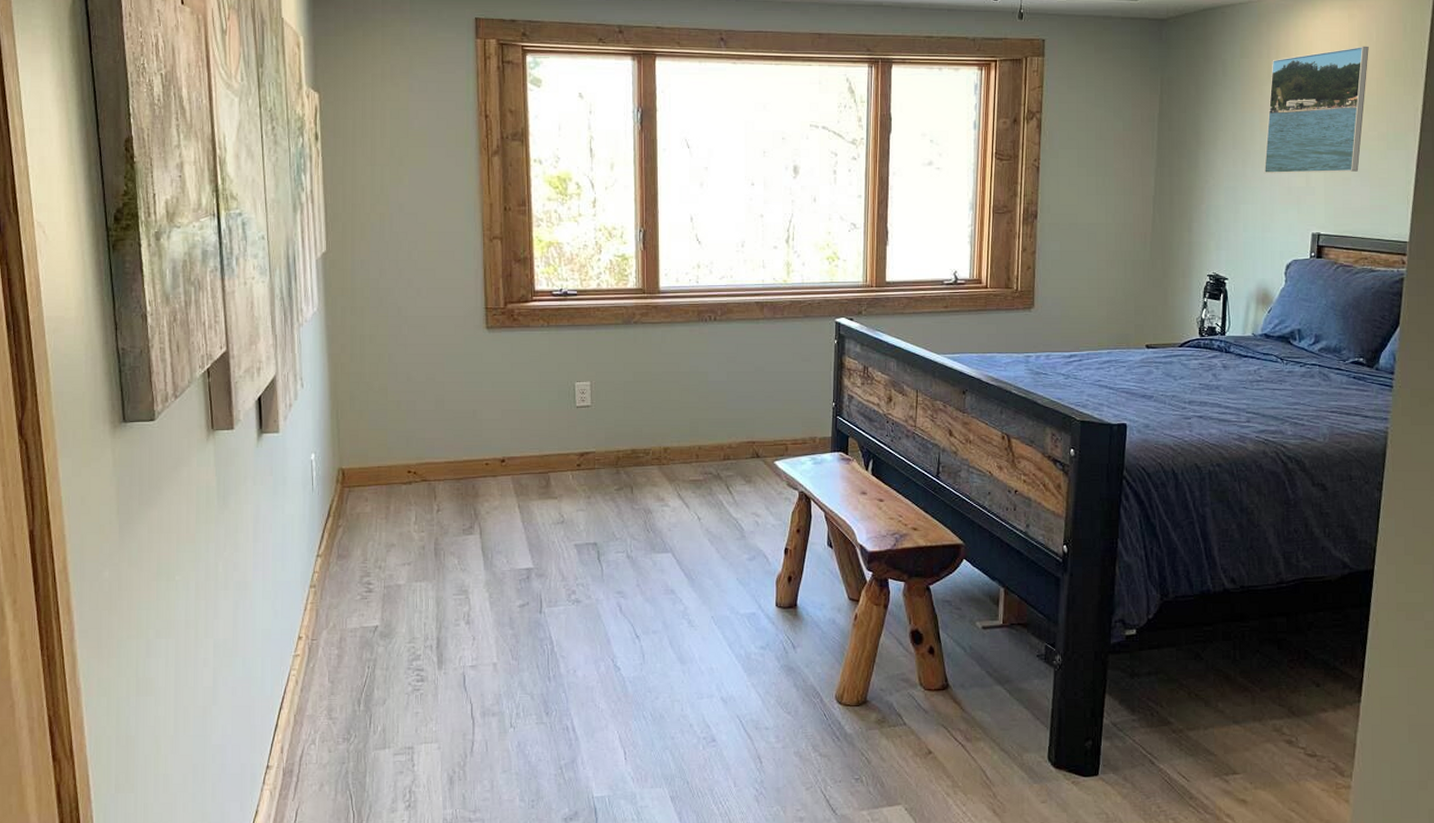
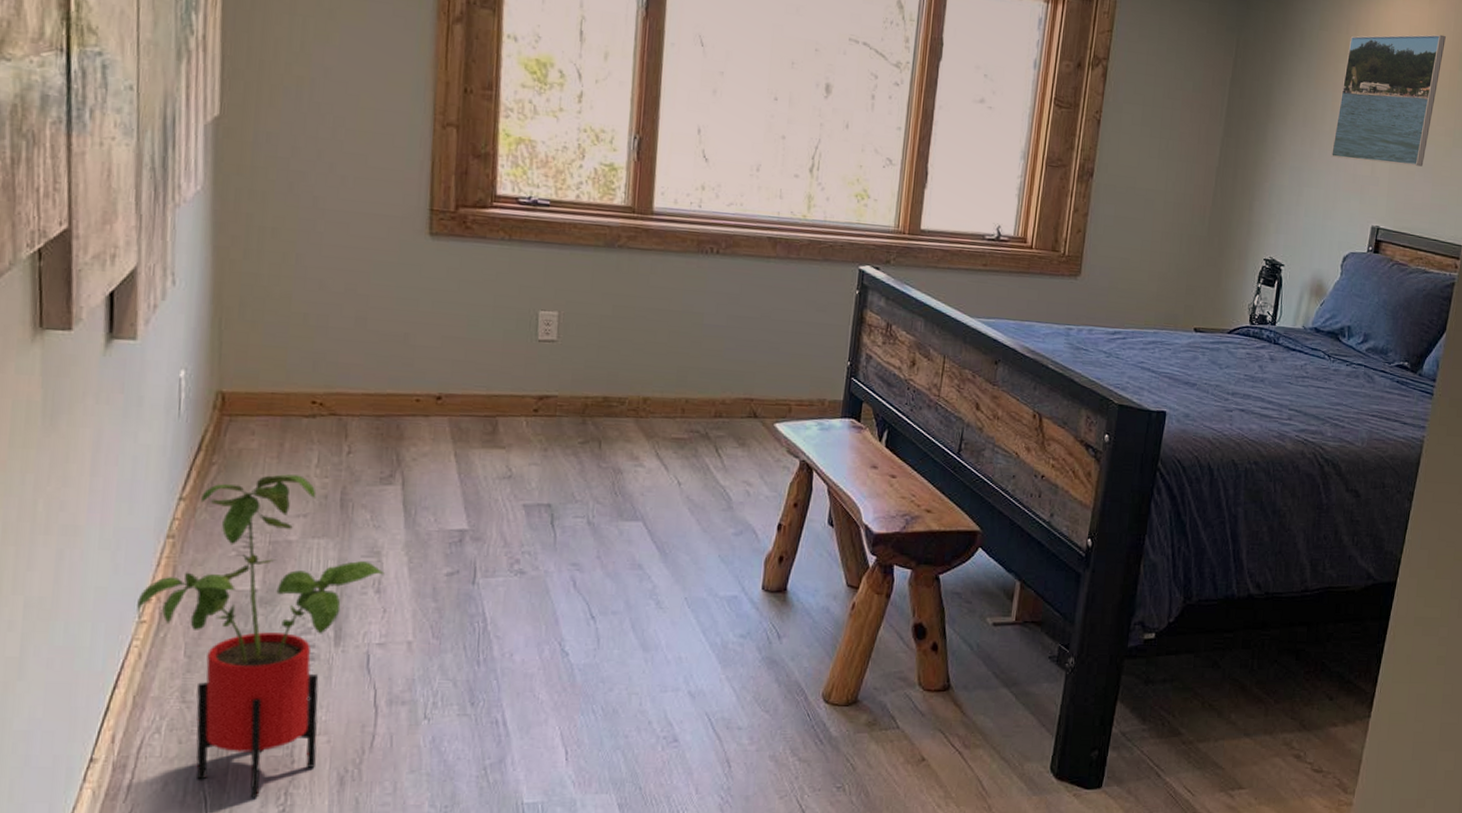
house plant: none [292,531,472,796] -> present [136,474,385,798]

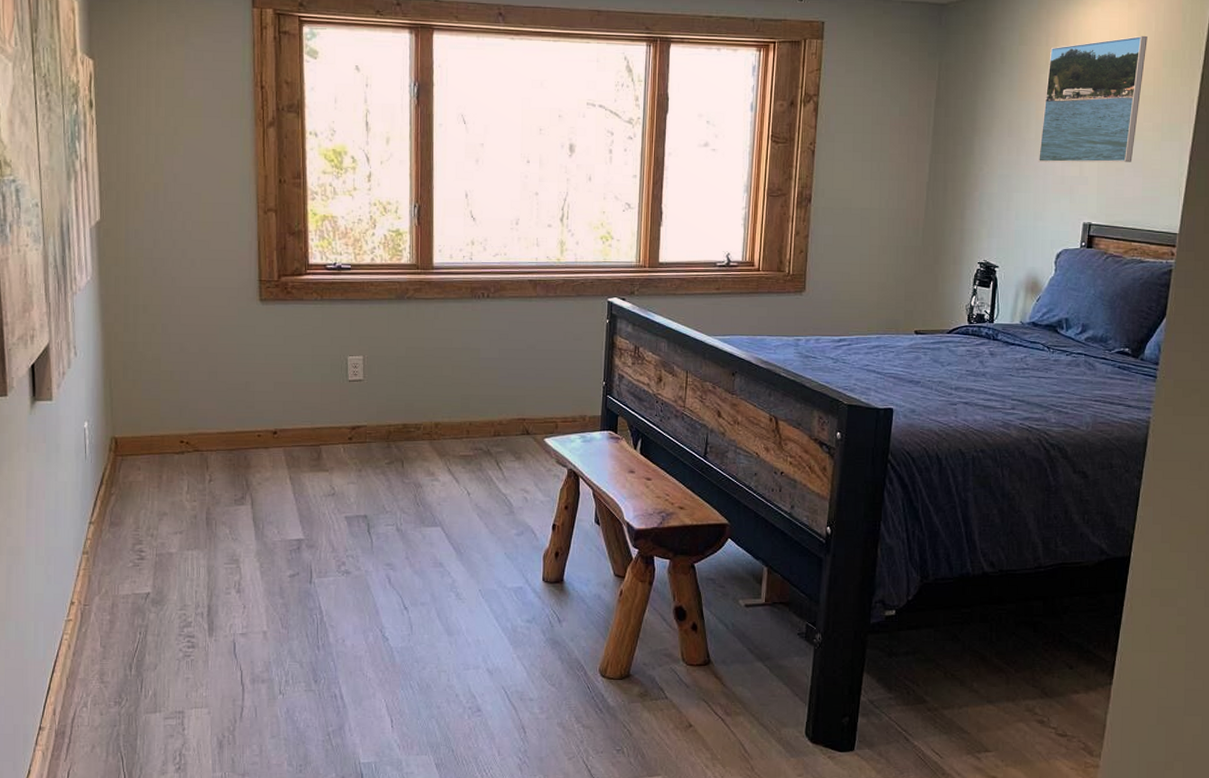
house plant: present [136,474,385,798] -> none [65,500,243,758]

